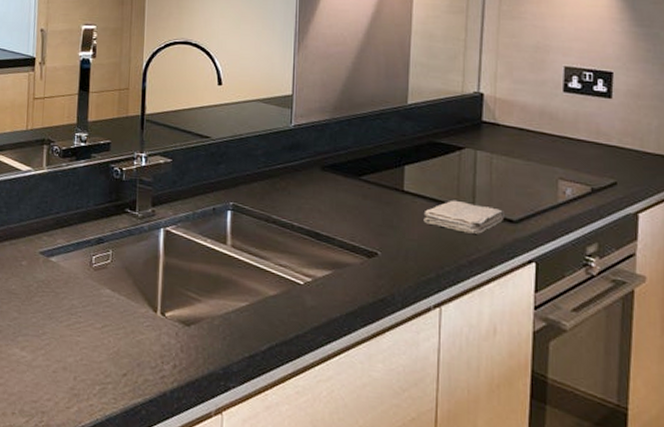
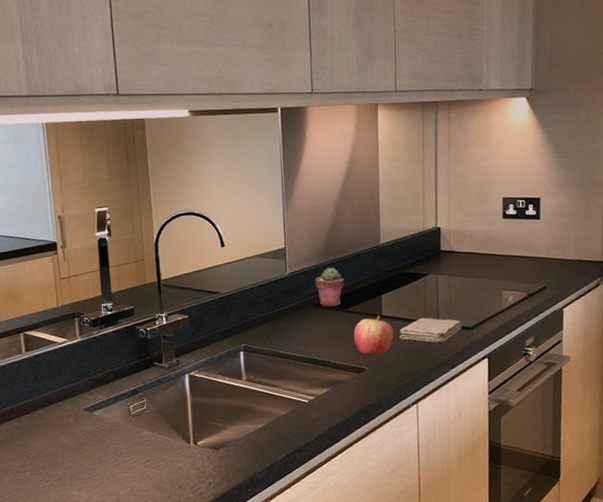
potted succulent: none [325,124,361,172] -> present [315,267,345,307]
apple: none [366,190,416,239] -> present [353,315,394,356]

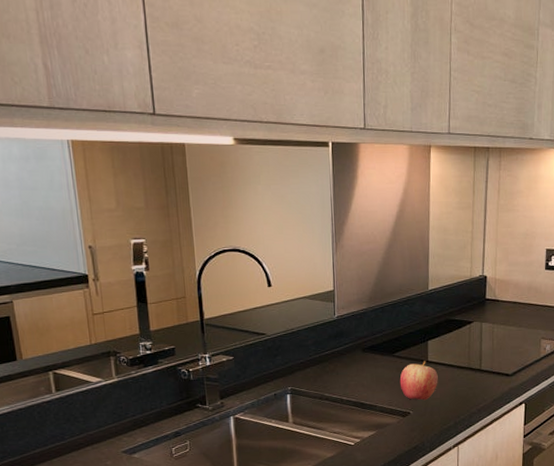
potted succulent: present [315,267,345,307] -> none [364,311,393,351]
washcloth: present [399,317,462,343] -> none [444,364,503,388]

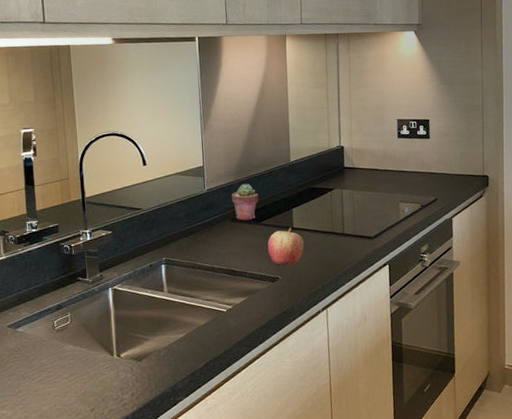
potted succulent: none [364,311,393,351] -> present [232,183,259,221]

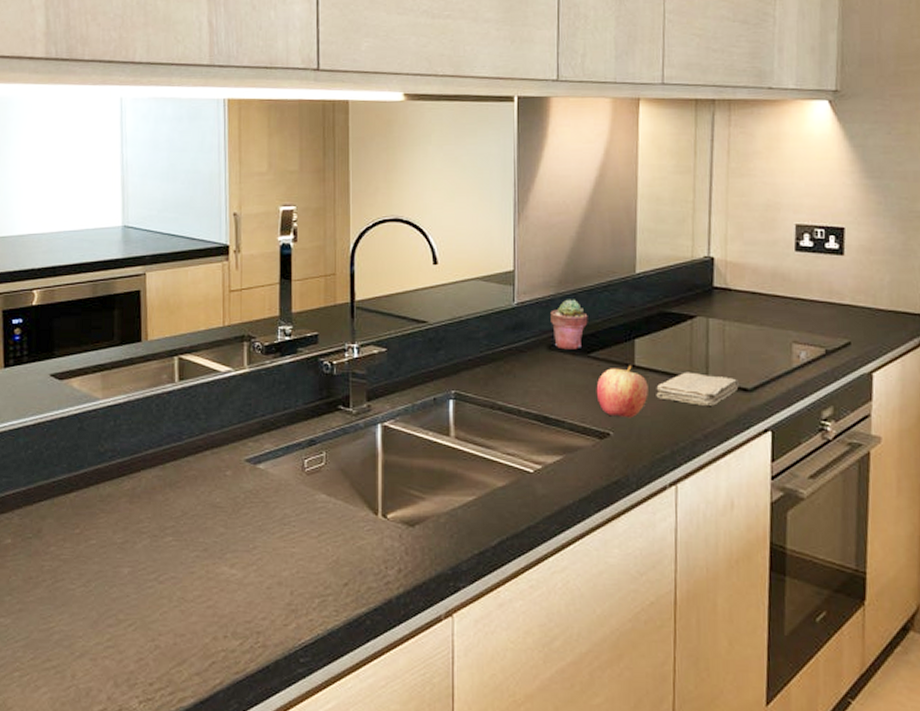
washcloth: none [309,228,365,252] -> present [656,372,739,406]

